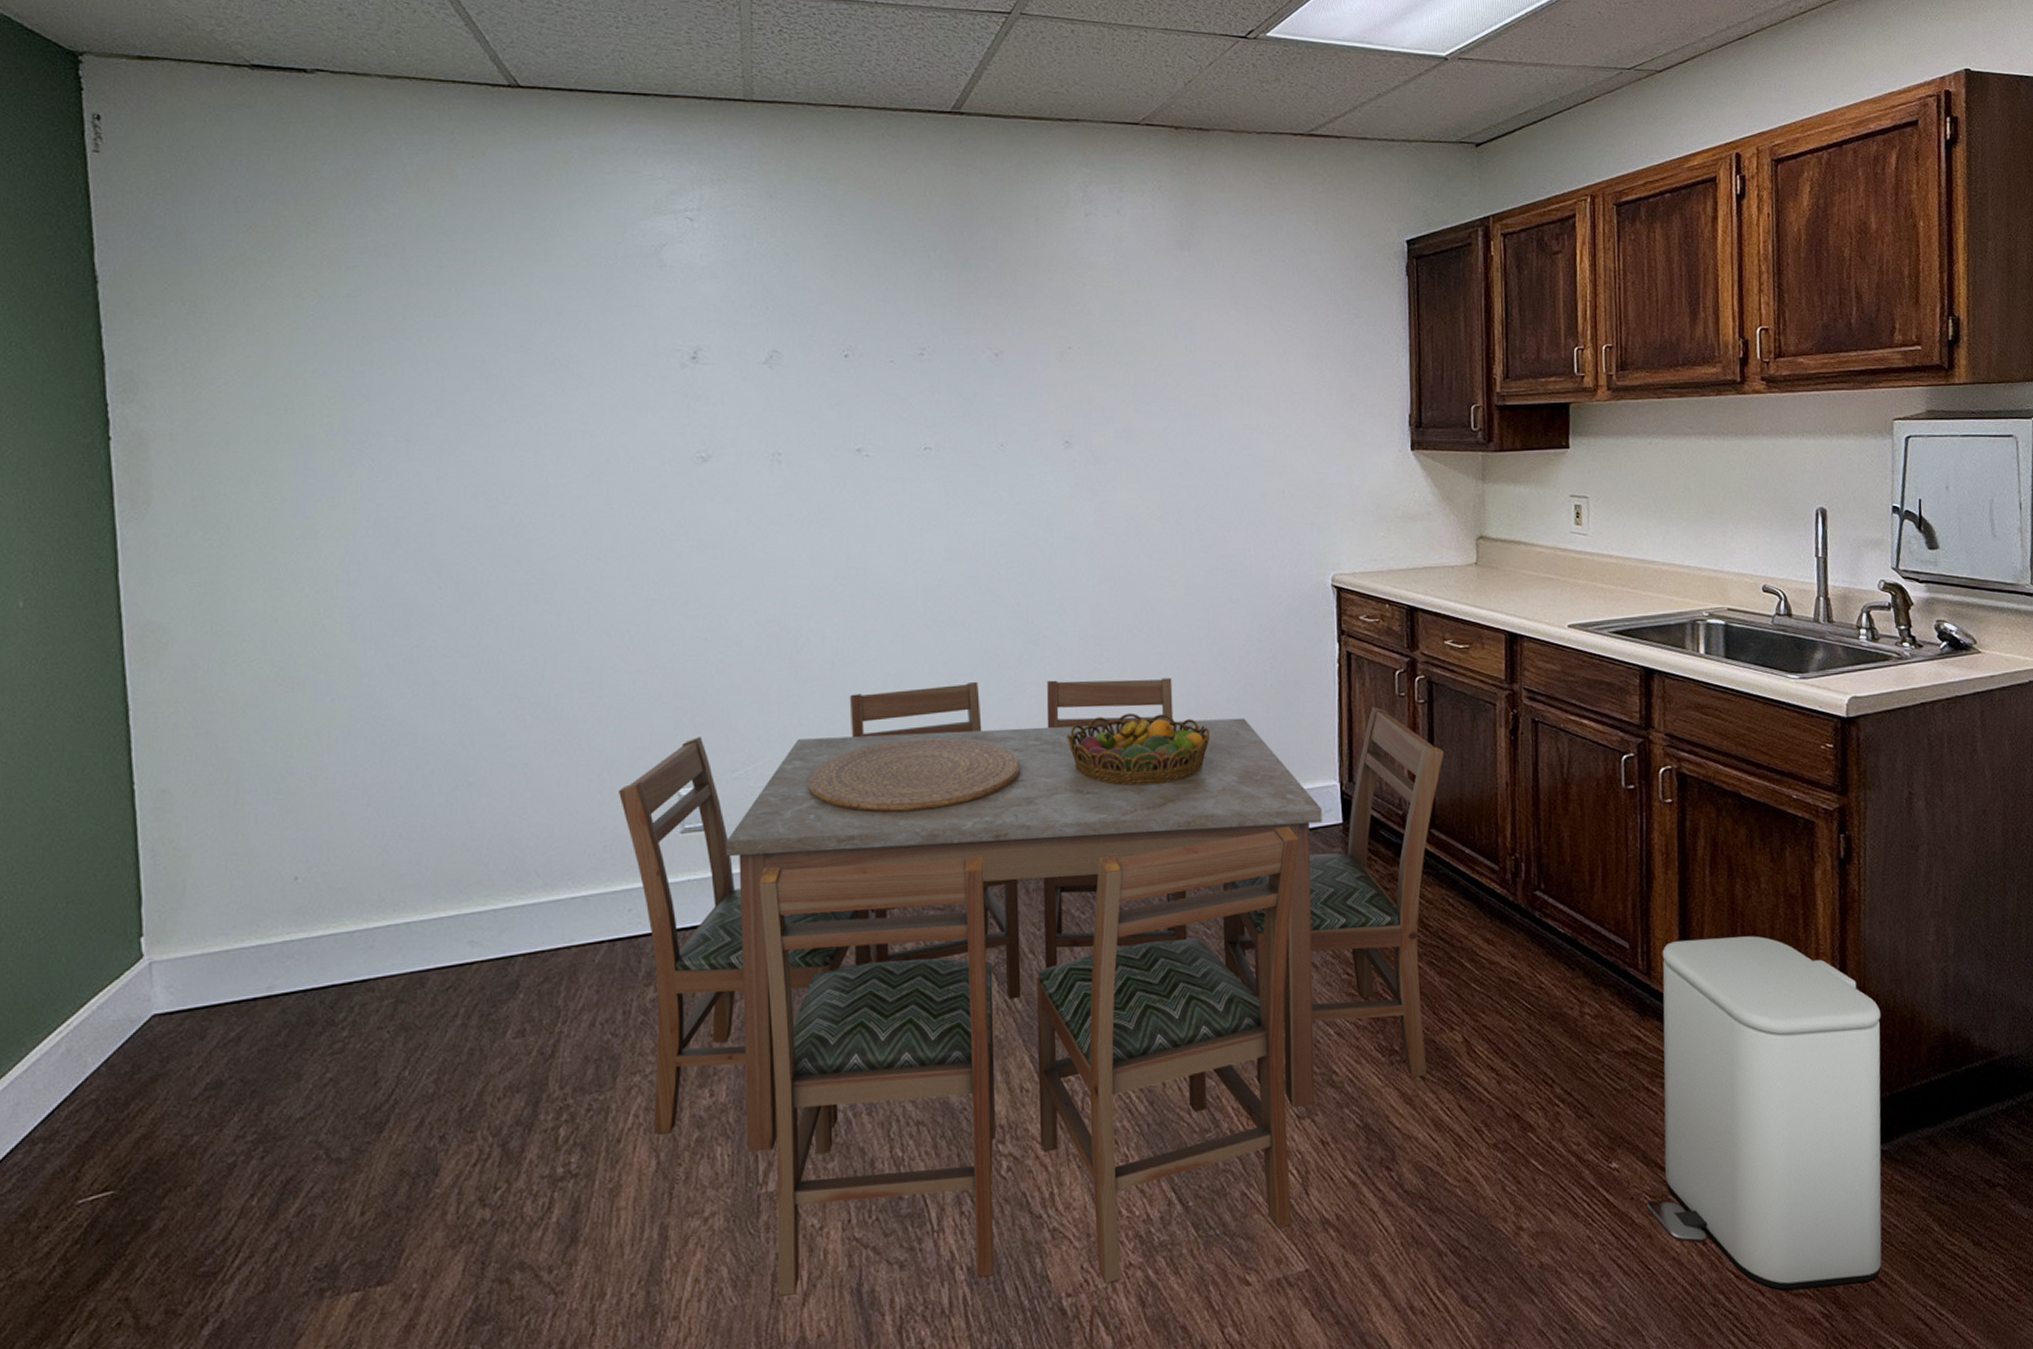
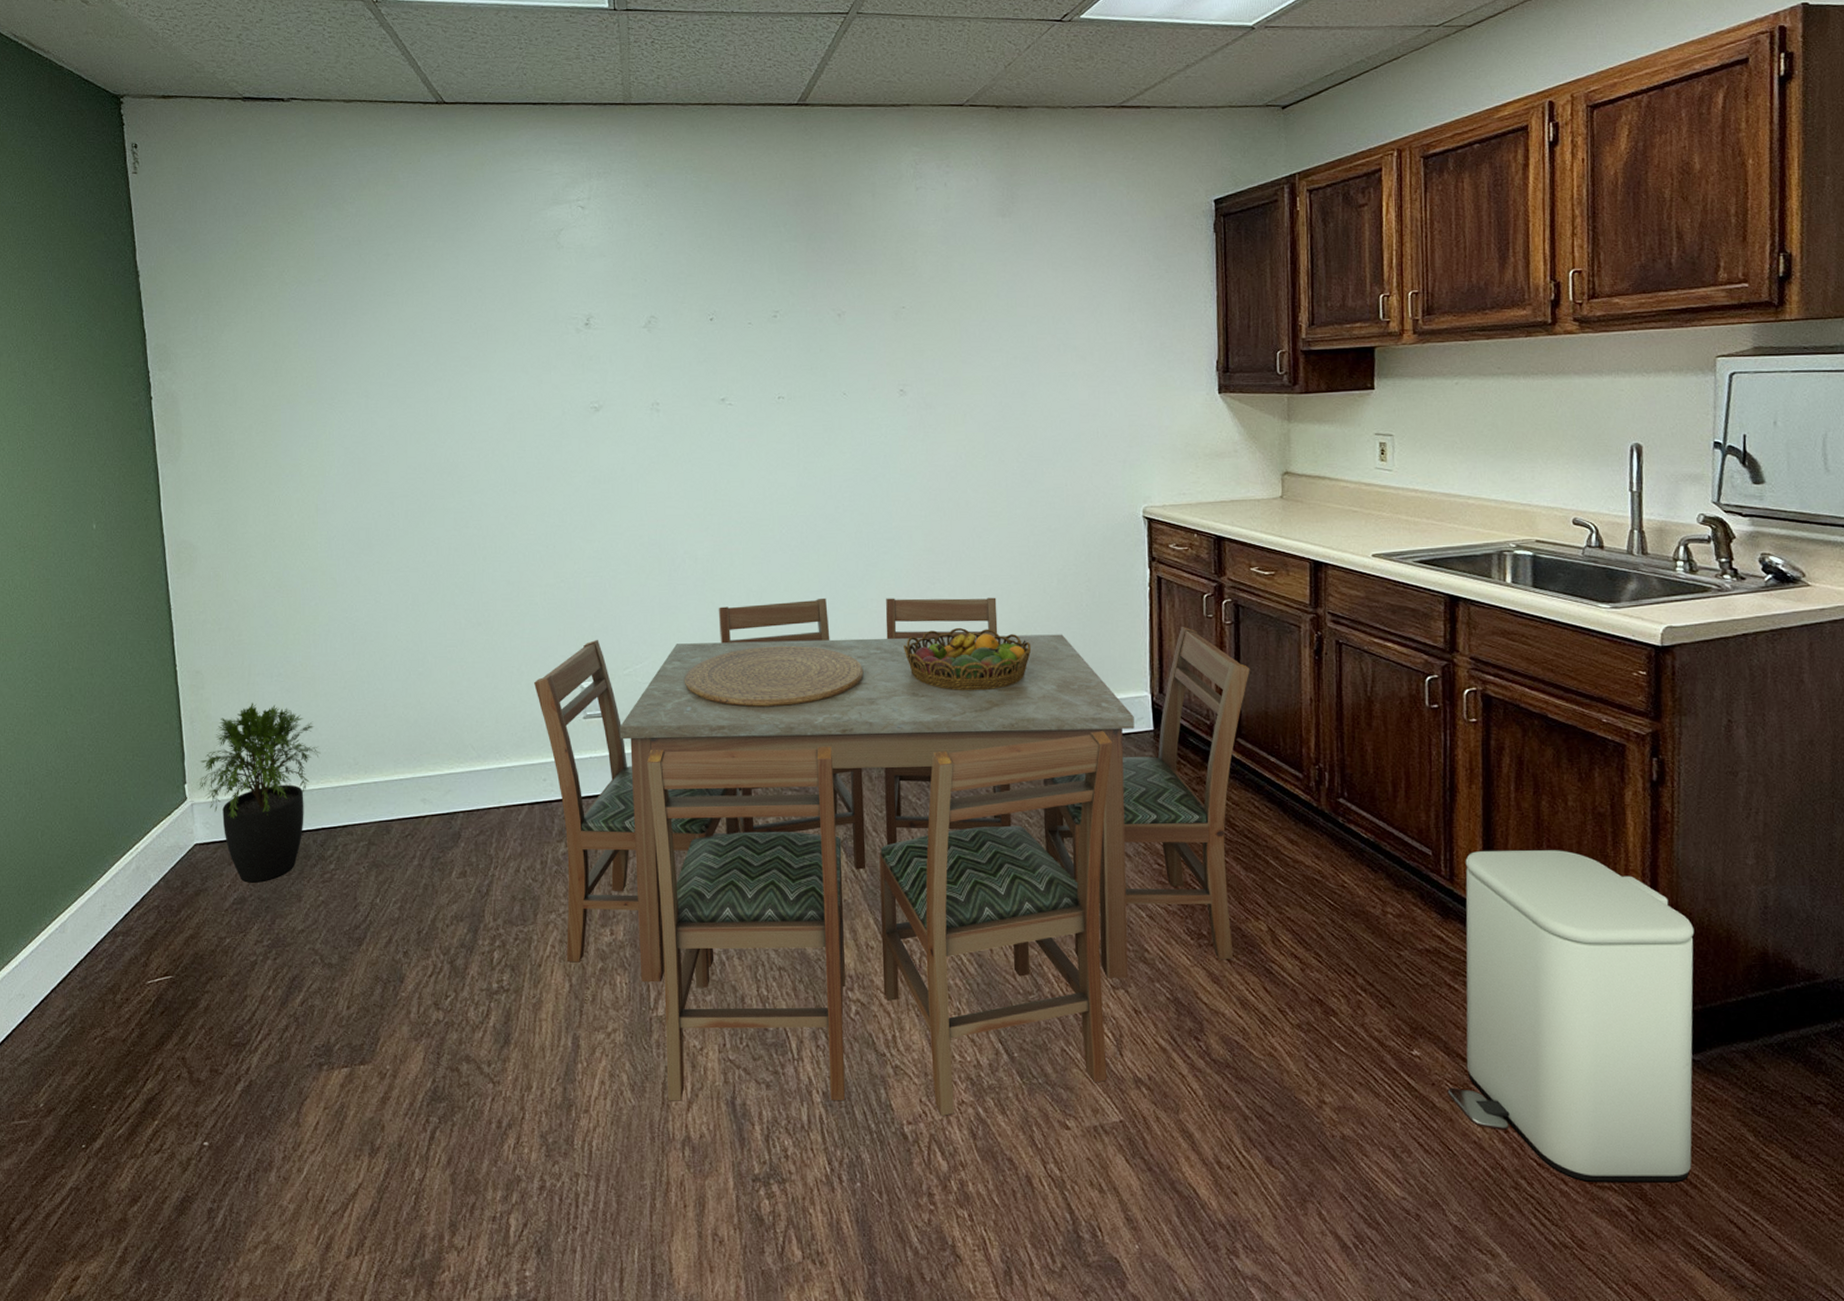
potted plant: none [159,826,333,1062] -> present [197,701,321,883]

